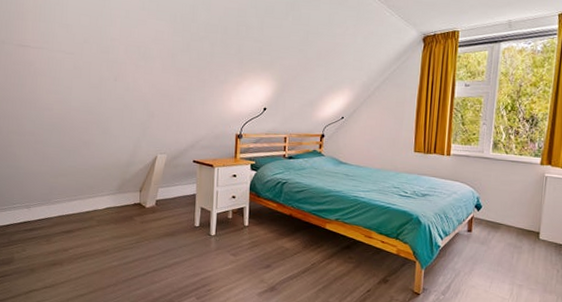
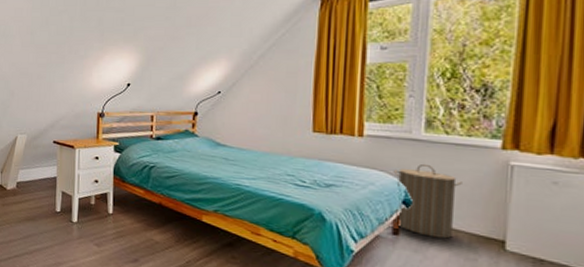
laundry hamper: none [470,176,515,233] -> present [393,163,462,239]

